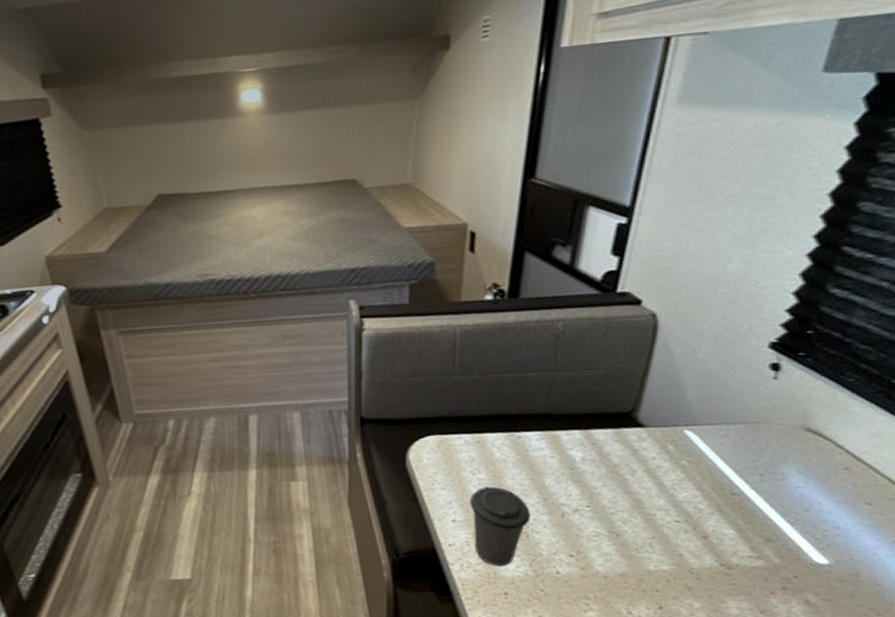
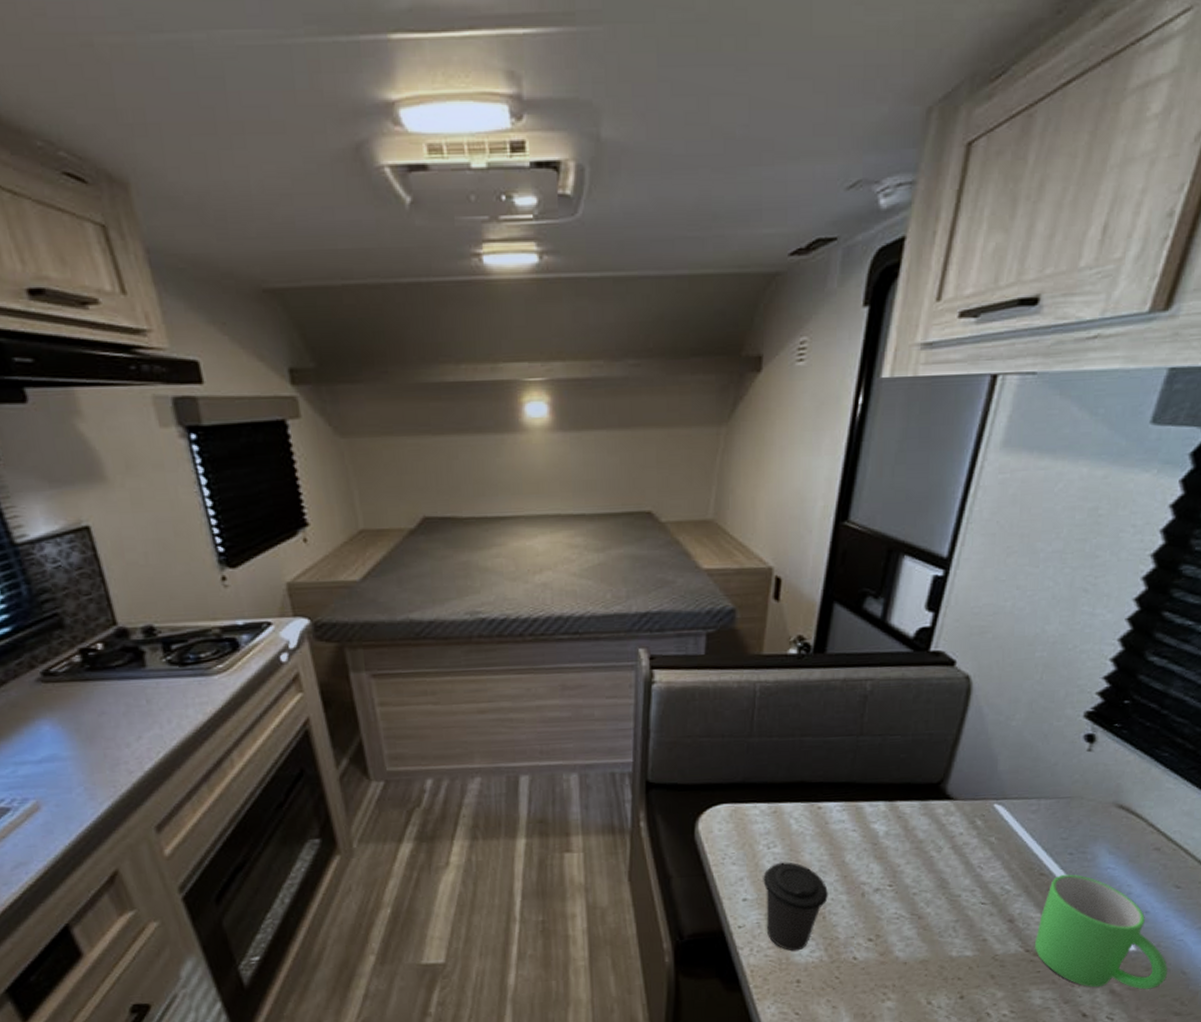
mug: none [730,493,862,600] -> present [1035,874,1168,990]

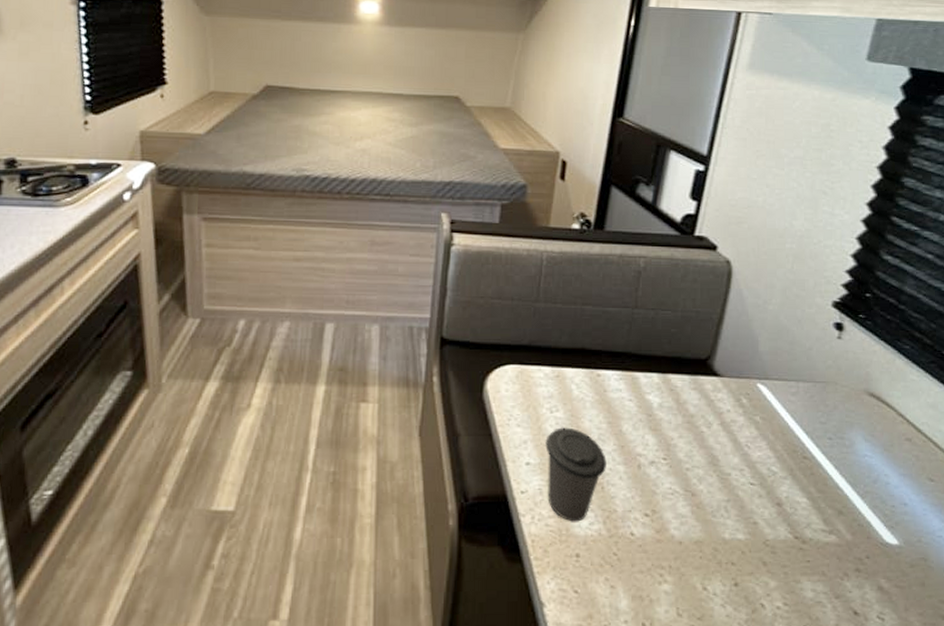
mug: present [1035,874,1168,990] -> none [803,459,932,588]

